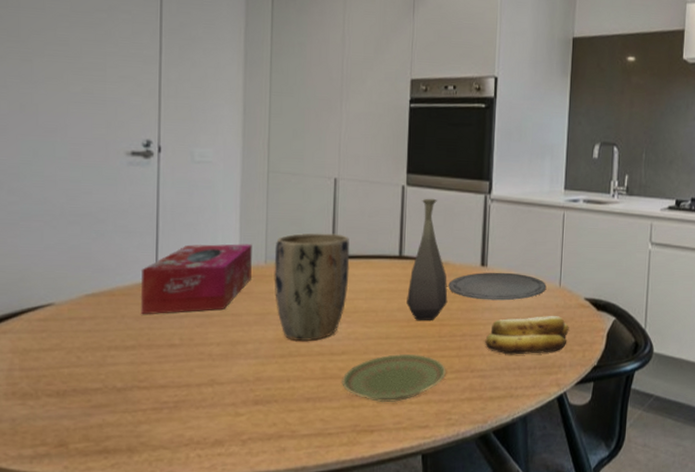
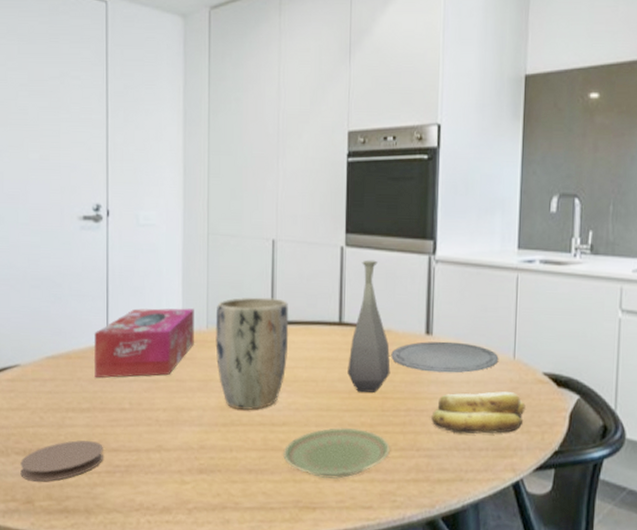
coaster: none [52,379,150,423] -> present [20,440,103,482]

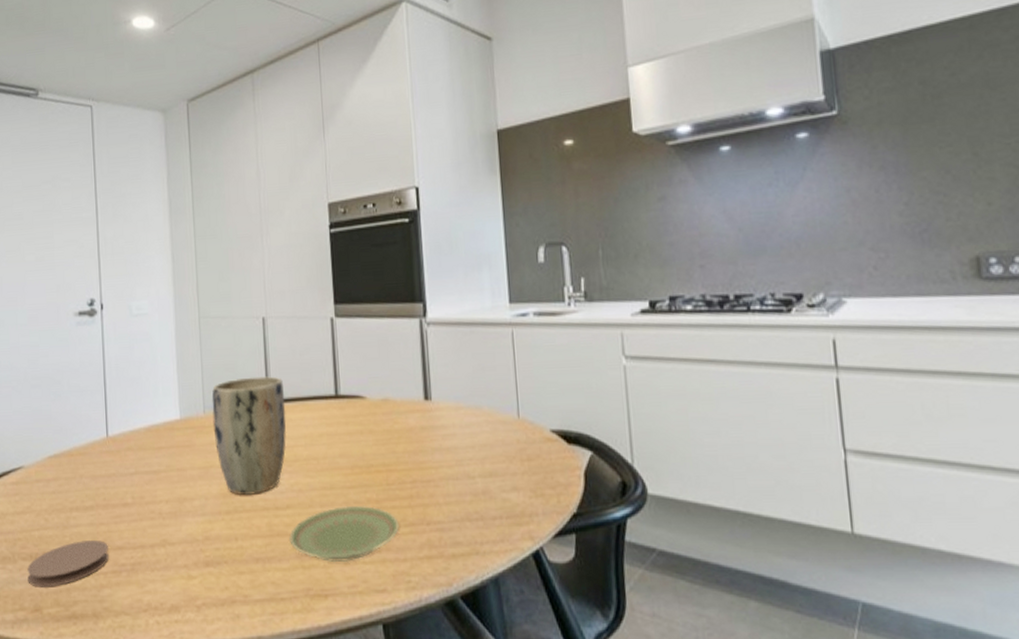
tissue box: present [93,308,194,378] -> none [94,394,192,474]
bottle: present [347,260,391,393] -> none [348,328,392,468]
plate: present [391,341,499,373] -> none [391,405,503,439]
banana: present [431,391,526,434] -> none [439,454,537,503]

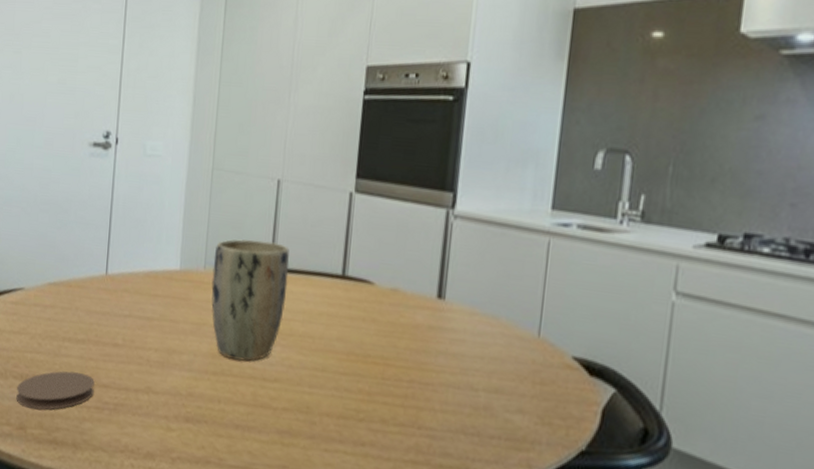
plate: present [289,505,399,563] -> none [272,391,388,448]

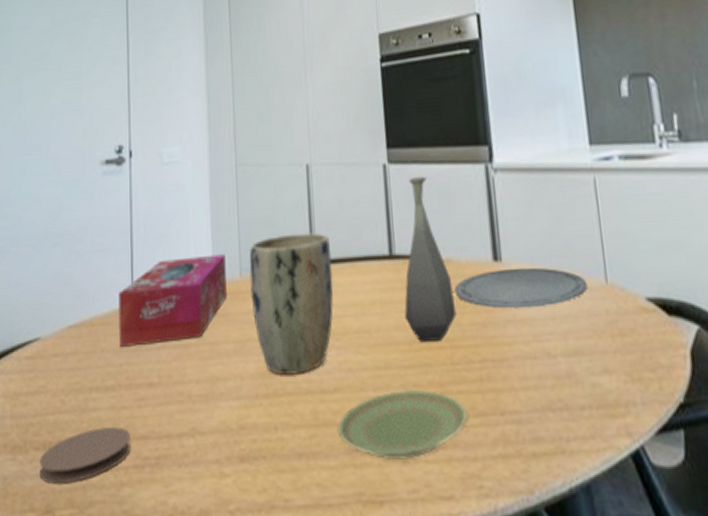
tissue box: none [92,241,193,314] -> present [118,254,227,348]
plate: none [272,391,388,448] -> present [337,389,467,461]
bottle: none [347,209,396,358] -> present [404,176,457,343]
plate: none [396,306,521,347] -> present [454,267,588,309]

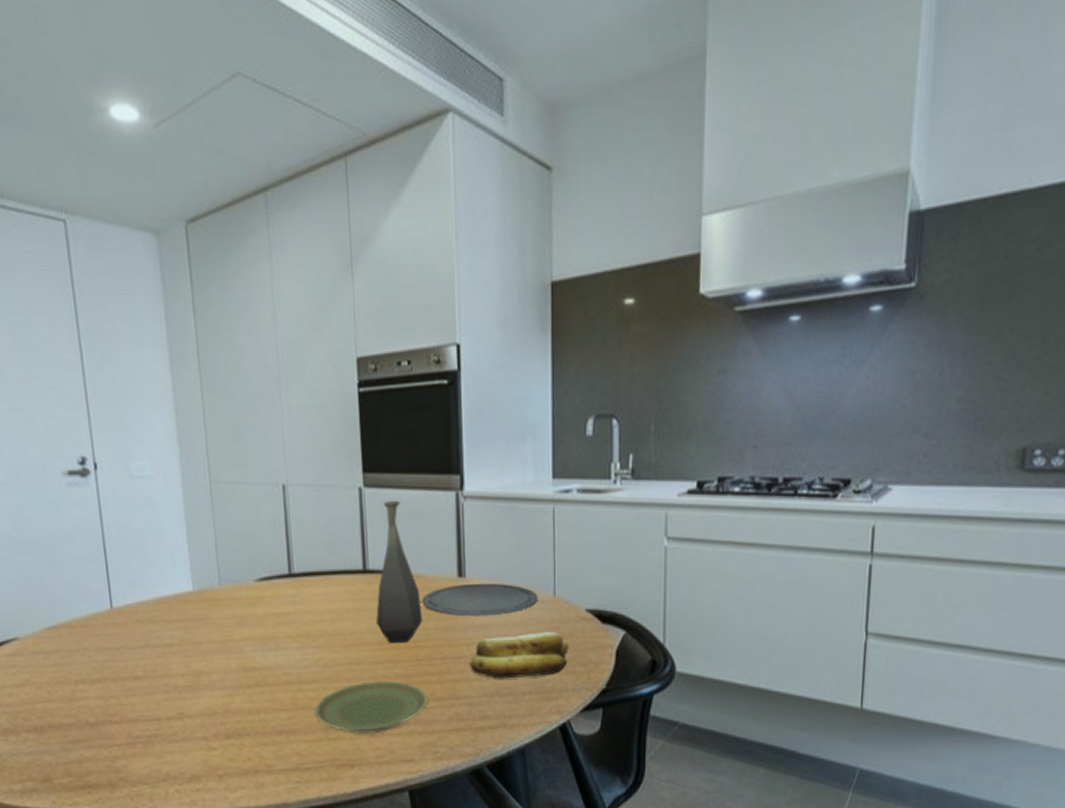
coaster: present [39,428,131,484] -> none [32,713,122,759]
tissue box: present [118,254,227,348] -> none [96,565,207,647]
plant pot: present [249,233,334,376] -> none [227,548,311,670]
banana: none [513,327,632,388] -> present [470,632,569,679]

